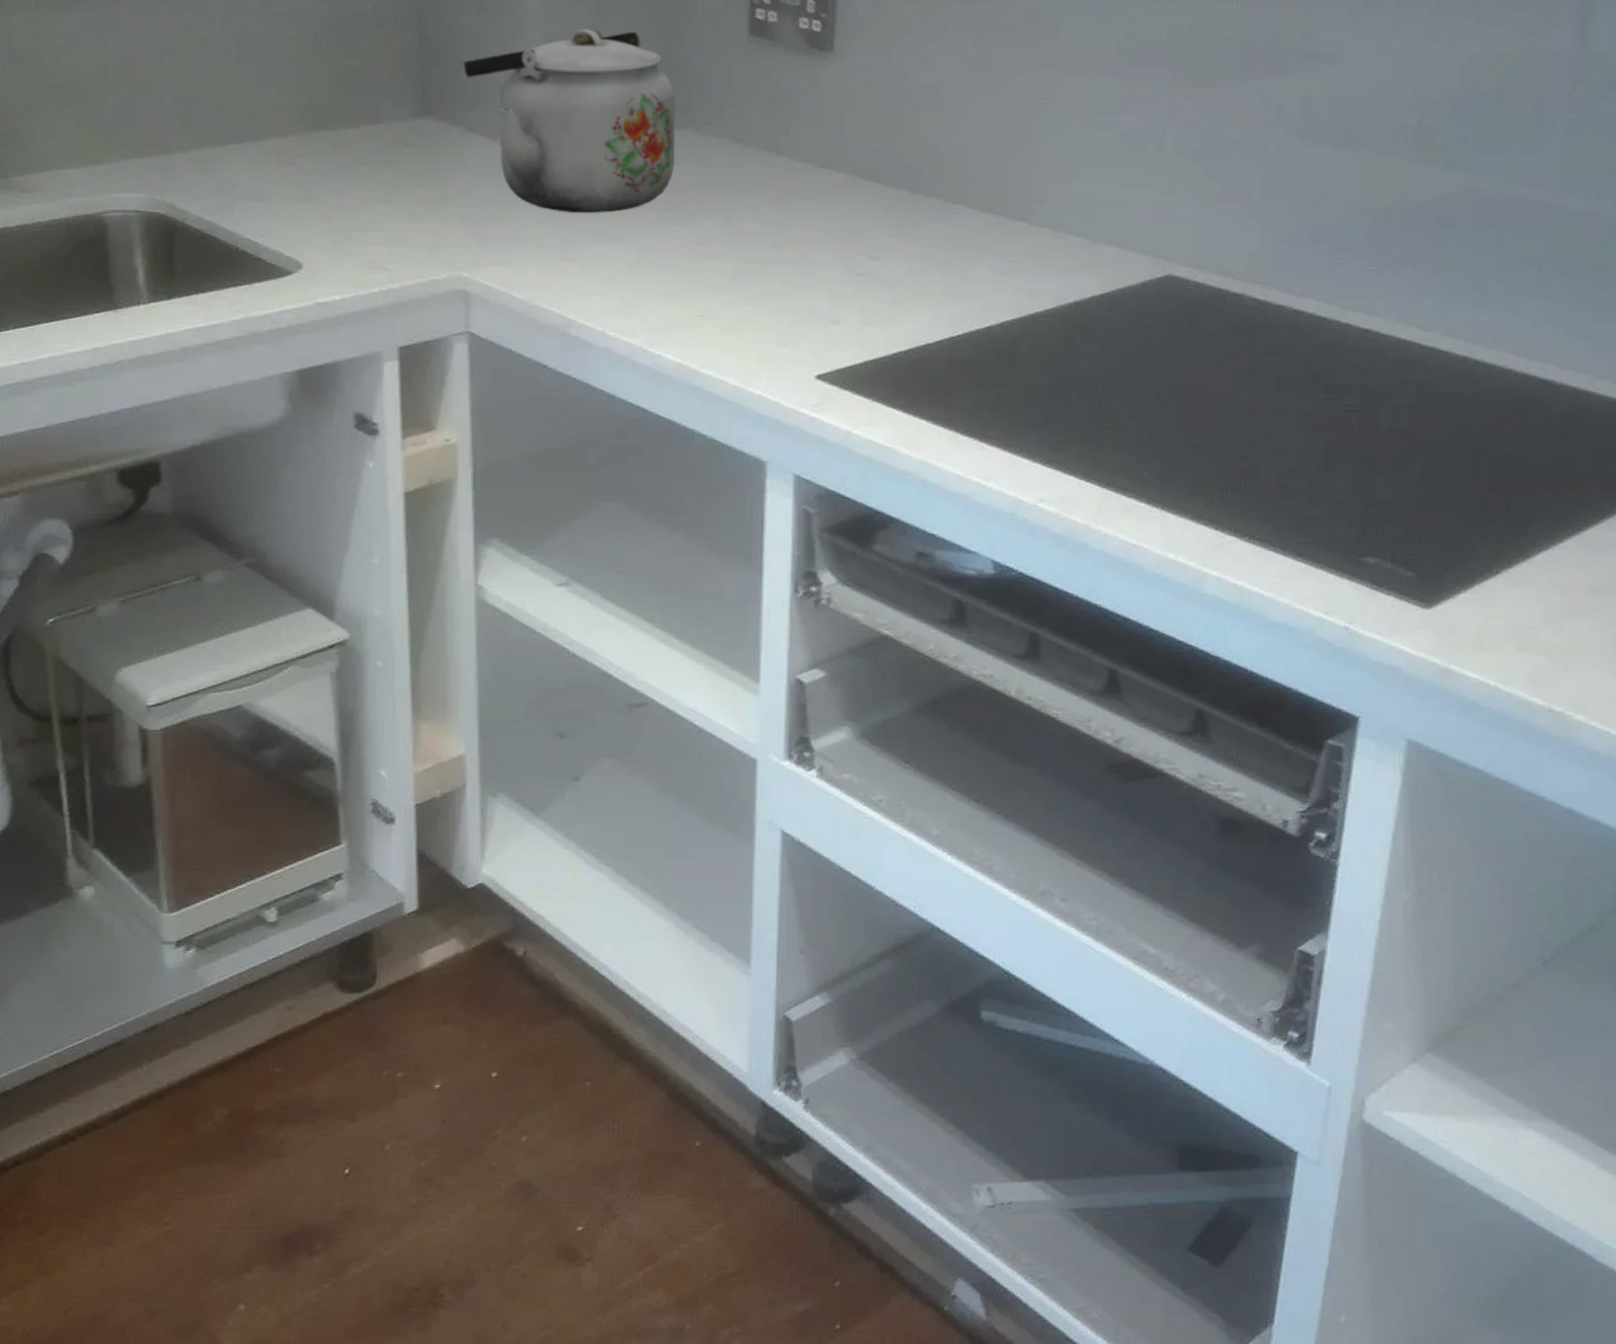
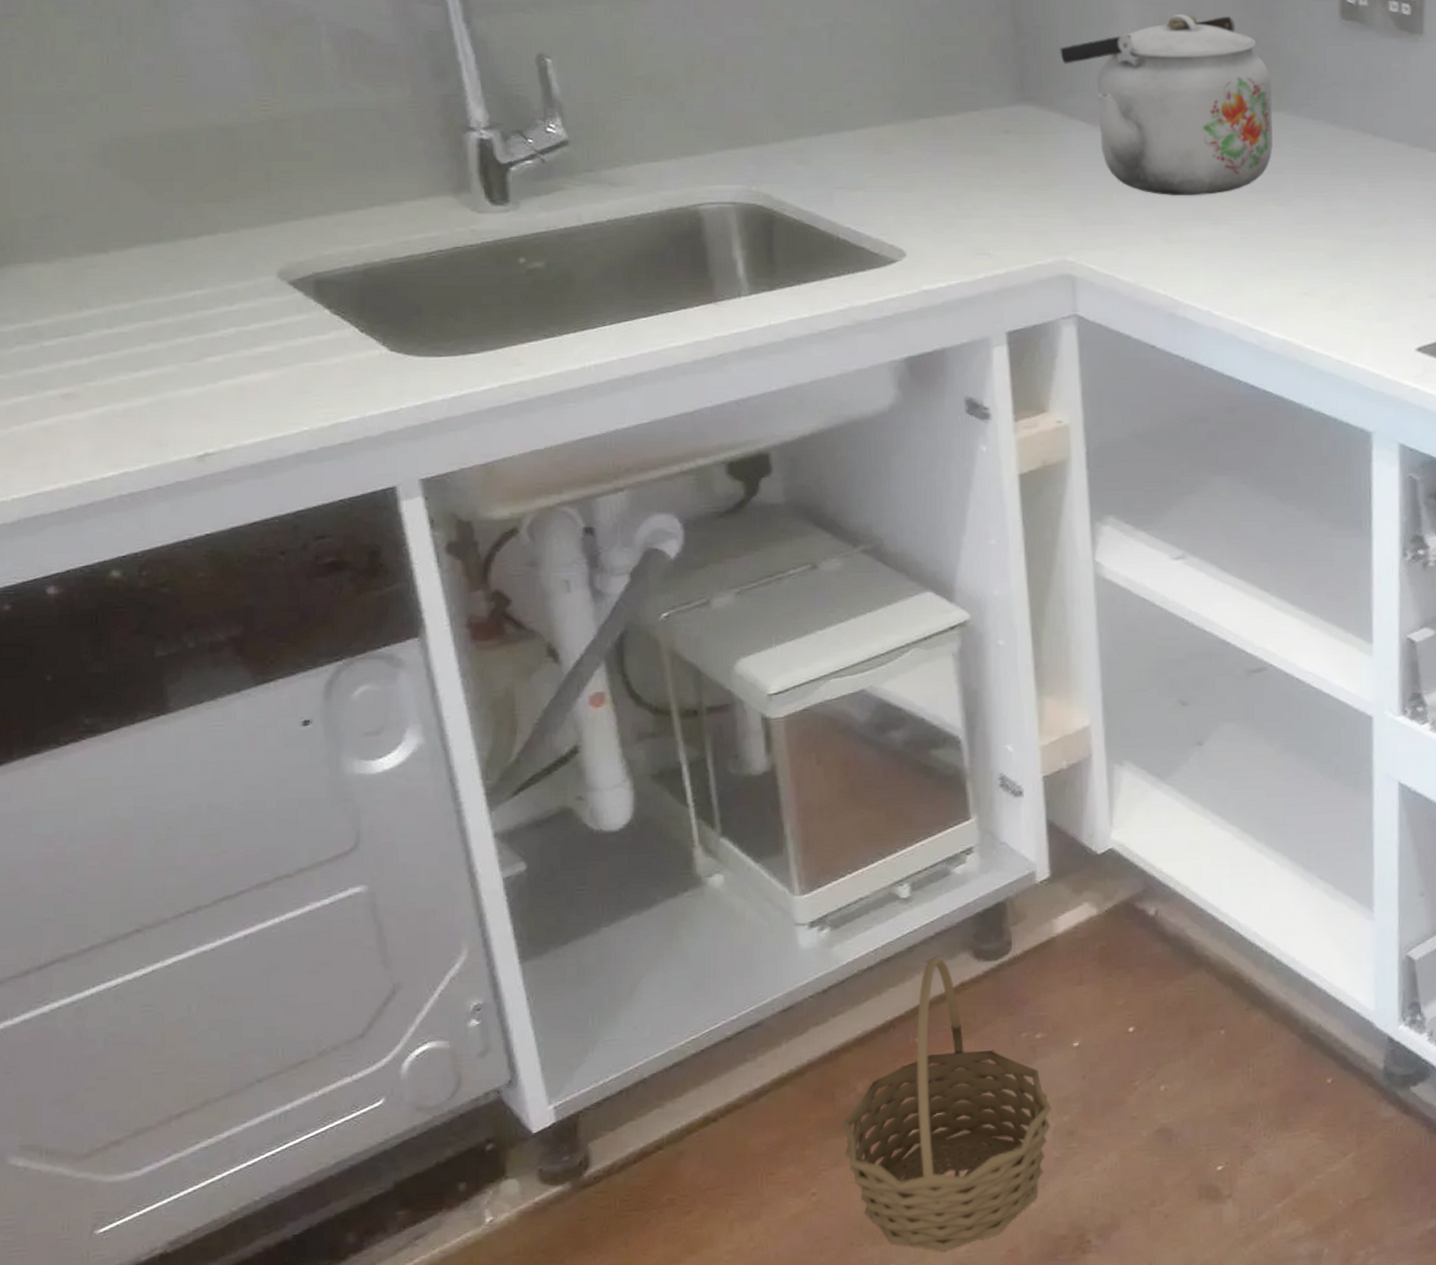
basket: none [197,984,410,1294] -> present [841,956,1052,1252]

